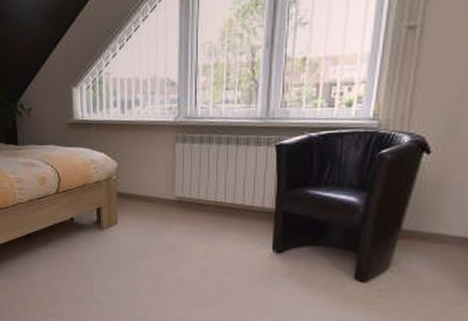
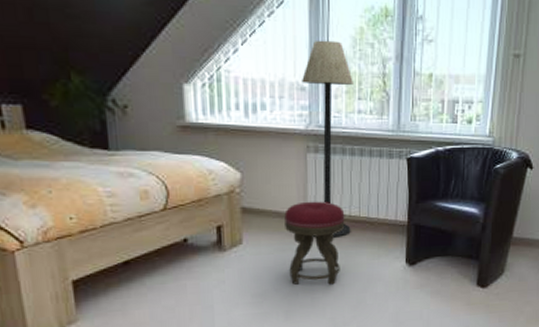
stool: none [154,187,211,266] -> present [284,201,345,285]
floor lamp: none [172,35,221,223] -> present [302,40,353,239]

